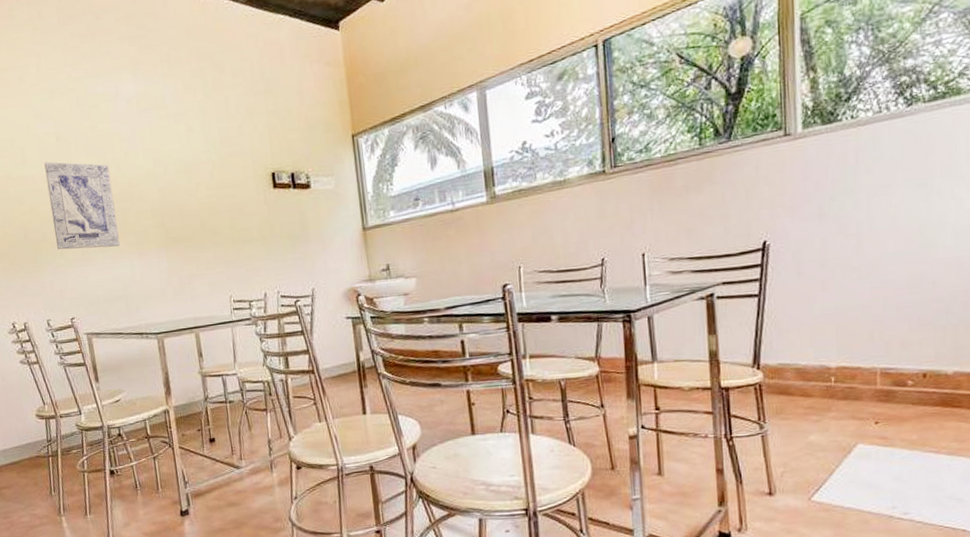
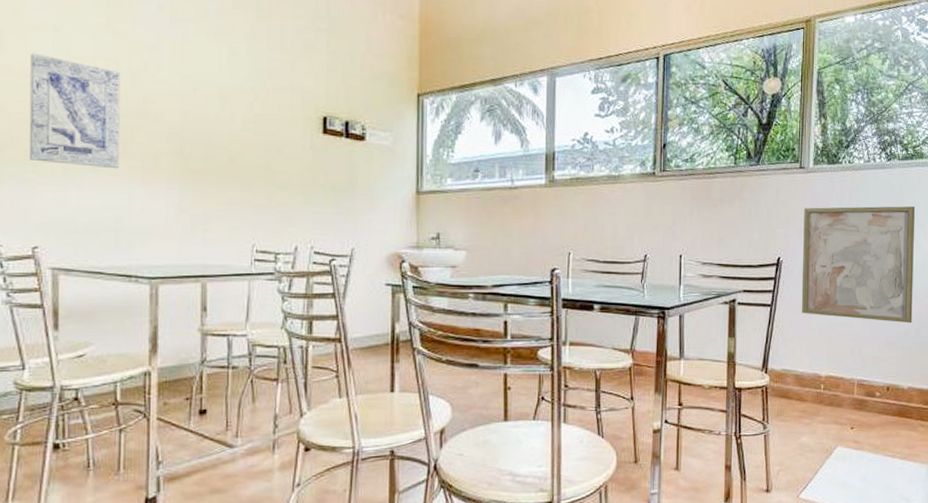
wall art: none [794,156,956,301] -> present [801,206,915,324]

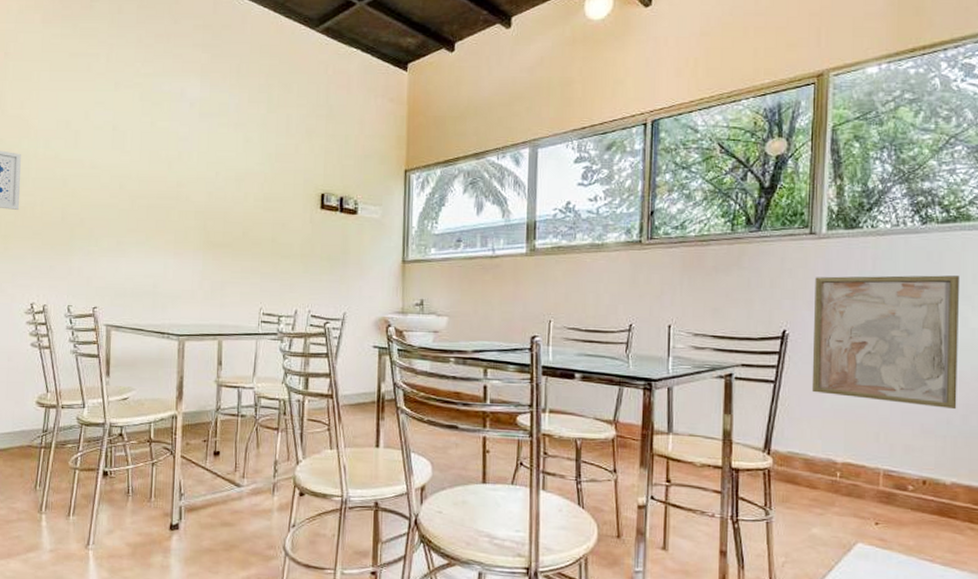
wall art: present [28,52,121,169] -> none [92,148,161,243]

